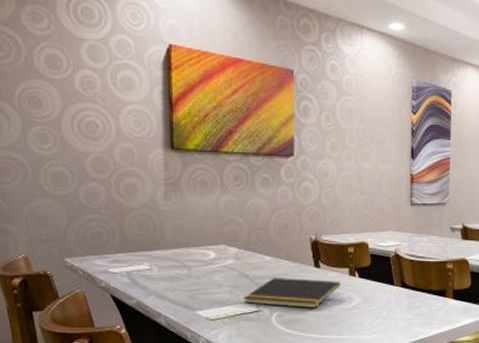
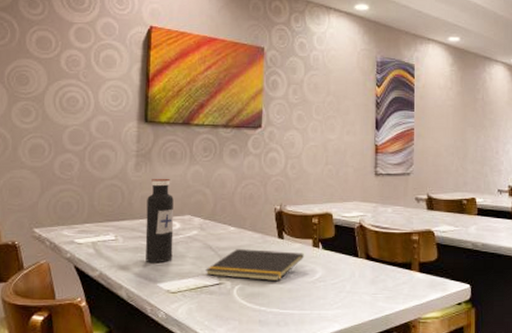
water bottle: none [179,208,210,291] -> present [145,179,174,262]

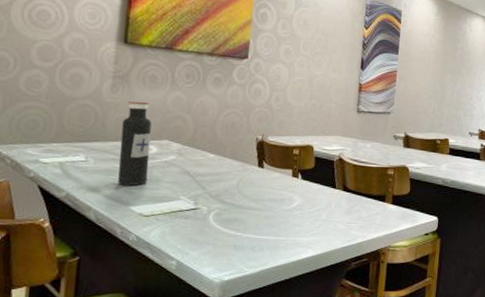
notepad: present [205,249,304,281] -> none [181,176,283,208]

